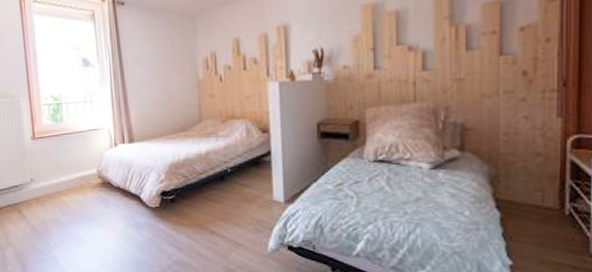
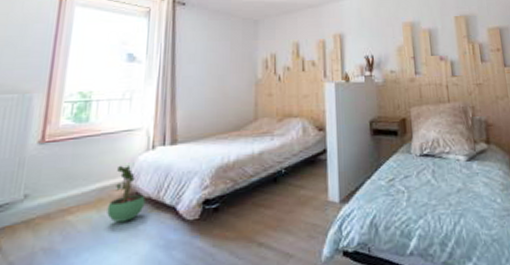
potted plant: none [89,159,116,205] -> present [107,164,145,223]

